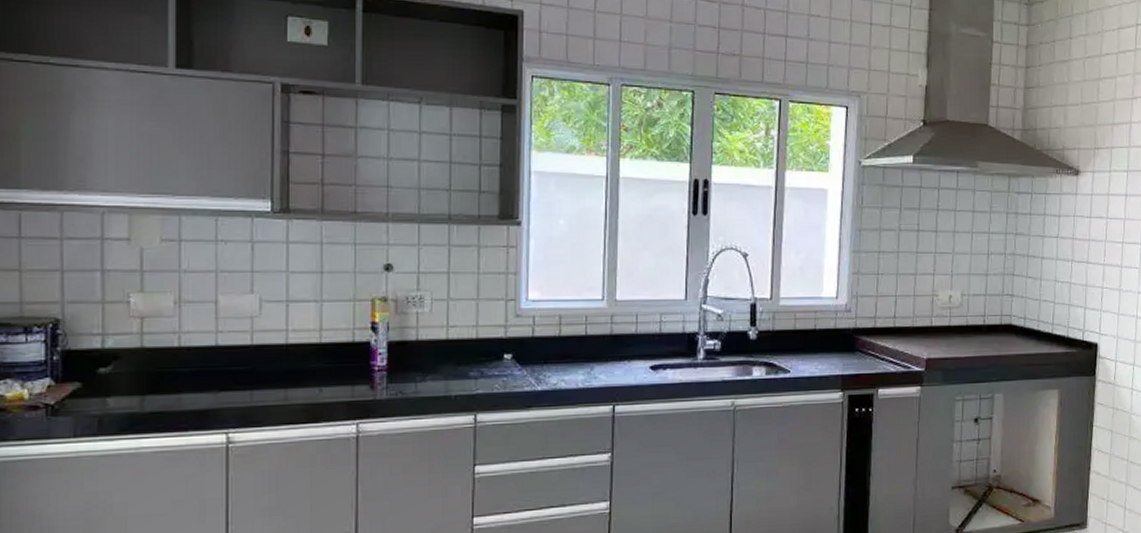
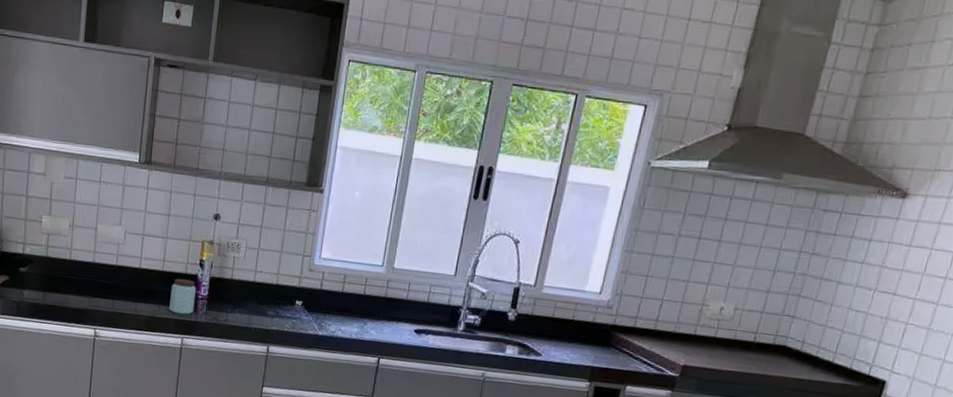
peanut butter: none [335,349,369,395] -> present [169,278,196,315]

